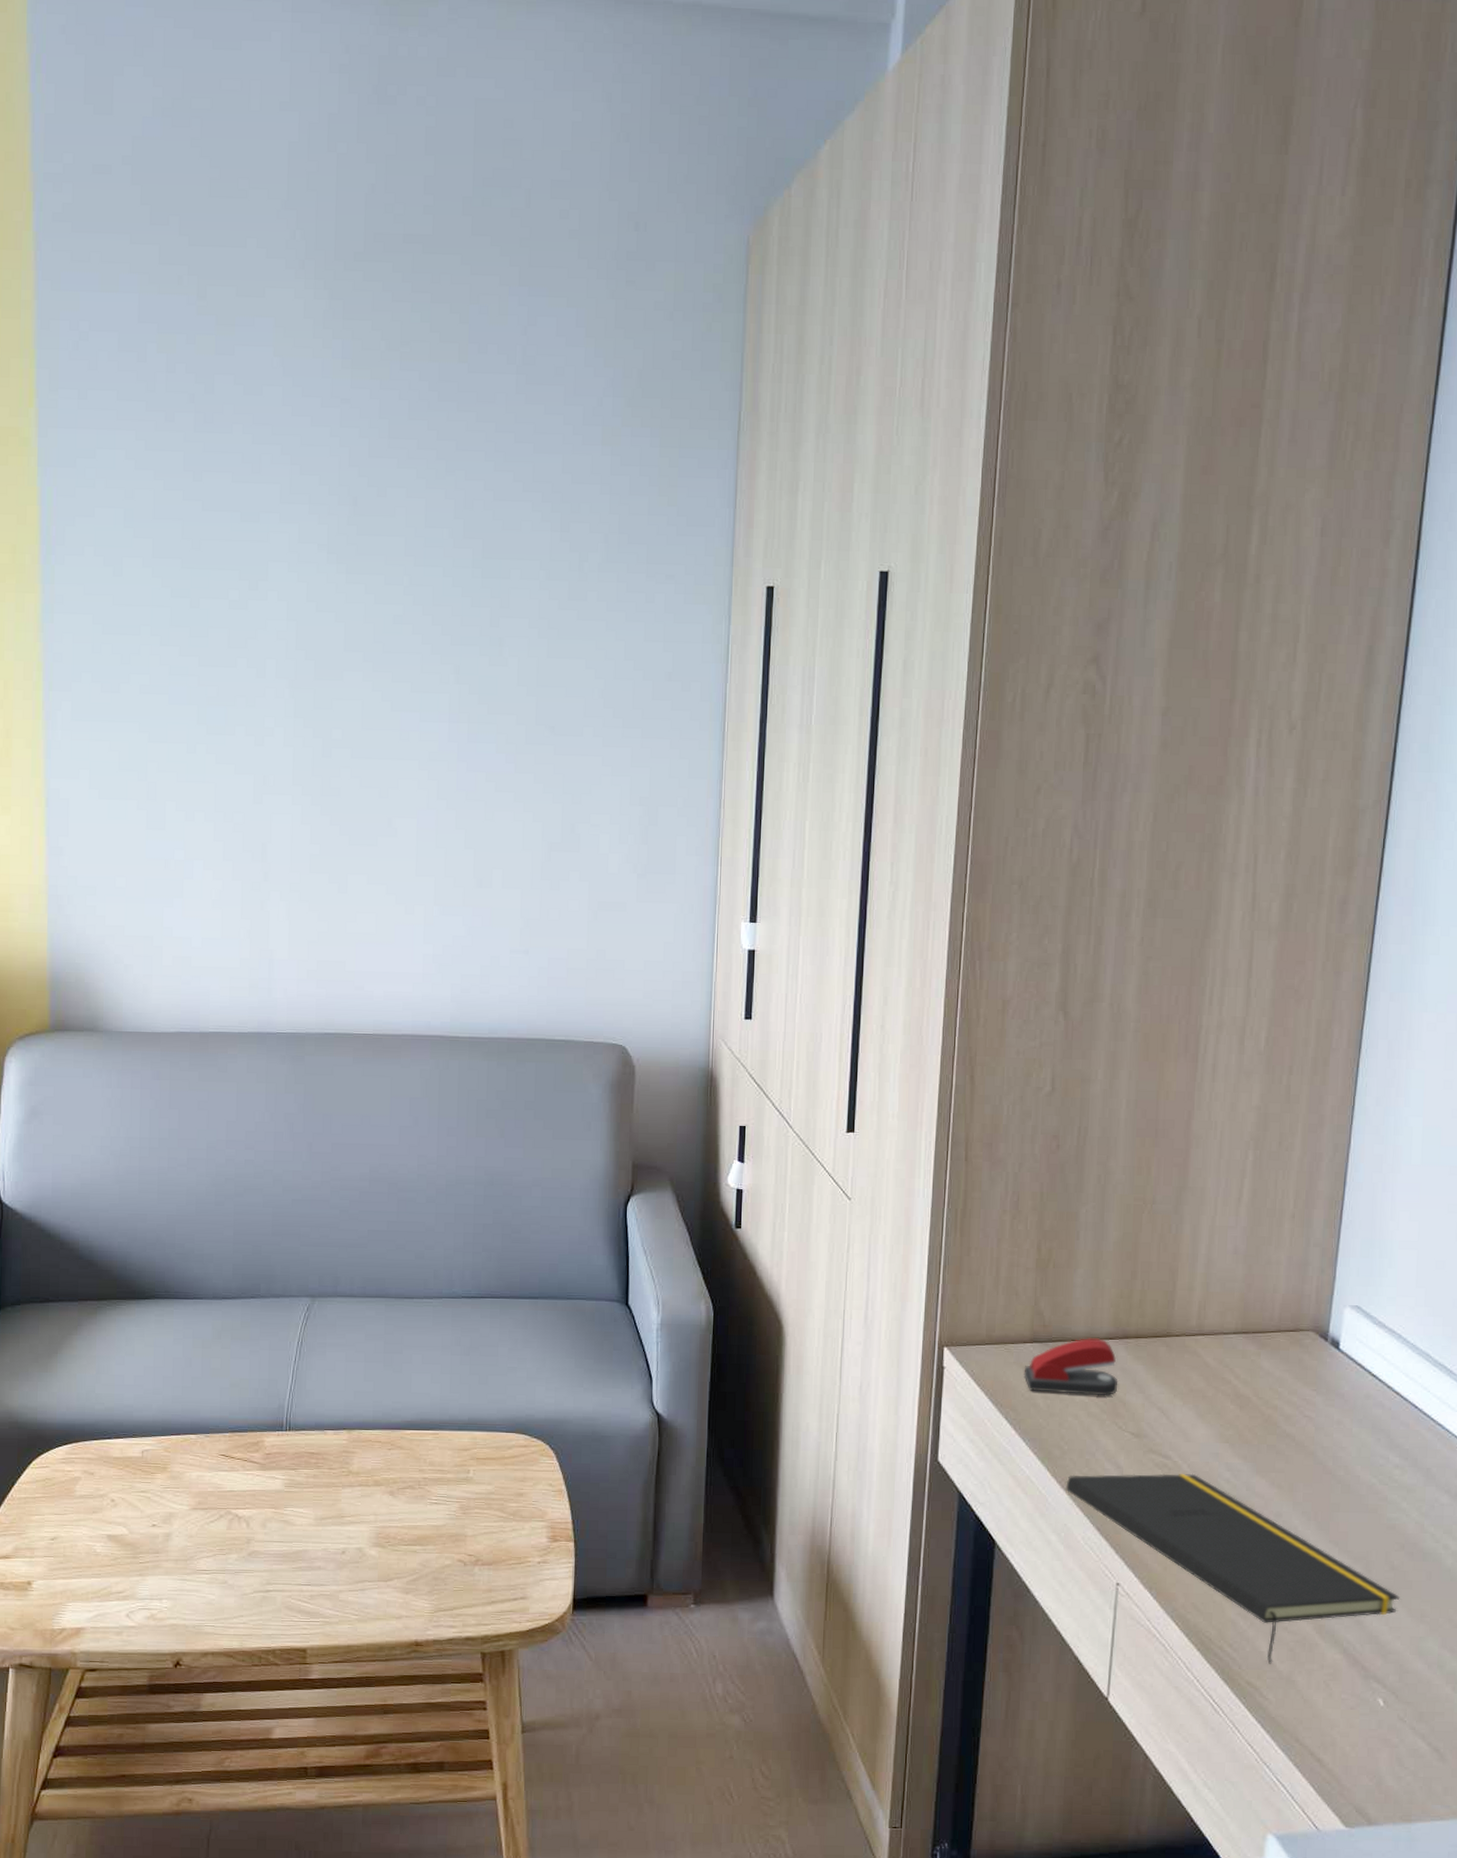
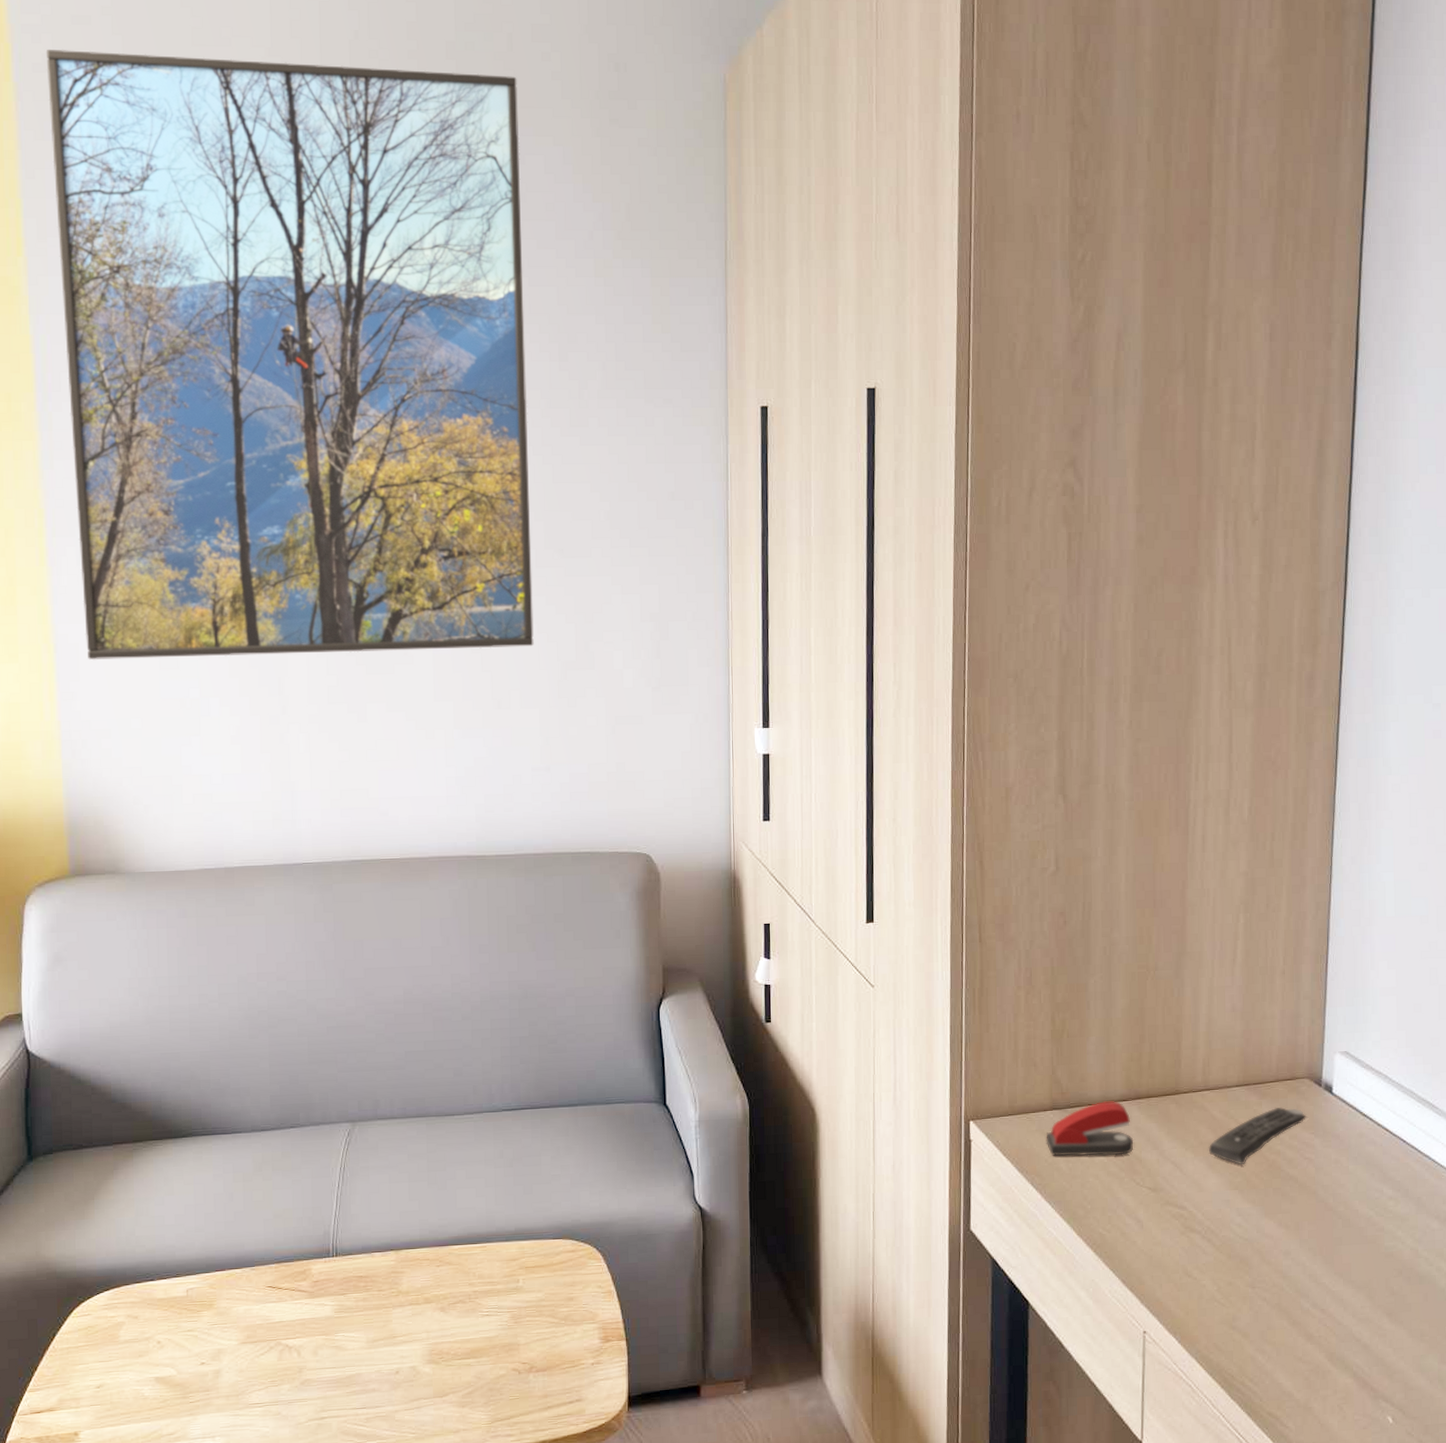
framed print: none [66,199,533,825] -> present [45,50,534,661]
notepad: present [1066,1473,1400,1664] -> none [1091,1221,1401,1394]
remote control: none [1199,1360,1310,1418] -> present [1208,1107,1307,1165]

